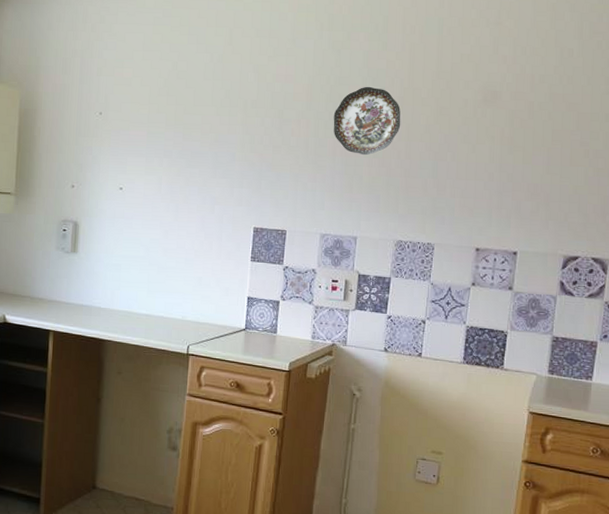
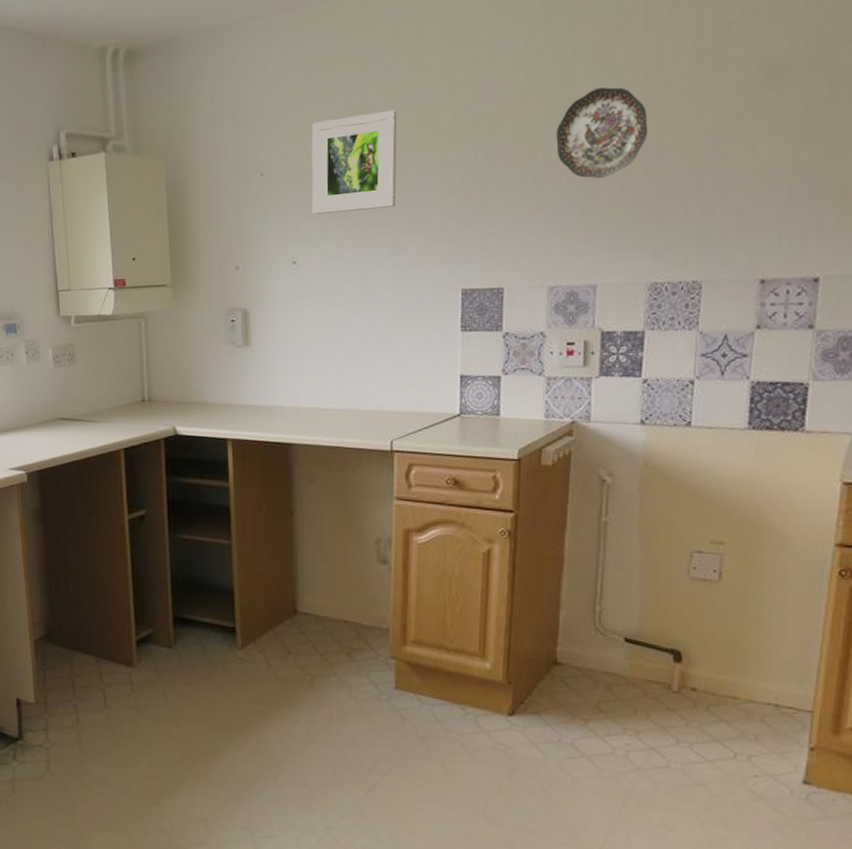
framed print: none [139,78,214,155] -> present [311,109,397,215]

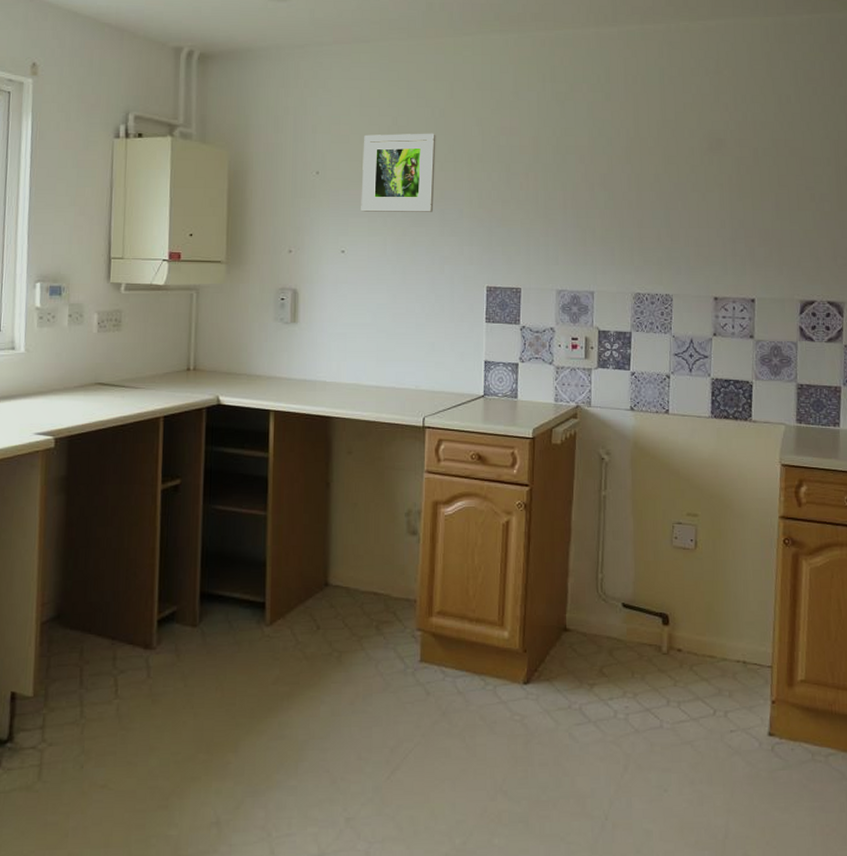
decorative plate: present [556,87,648,179] -> none [561,137,630,207]

